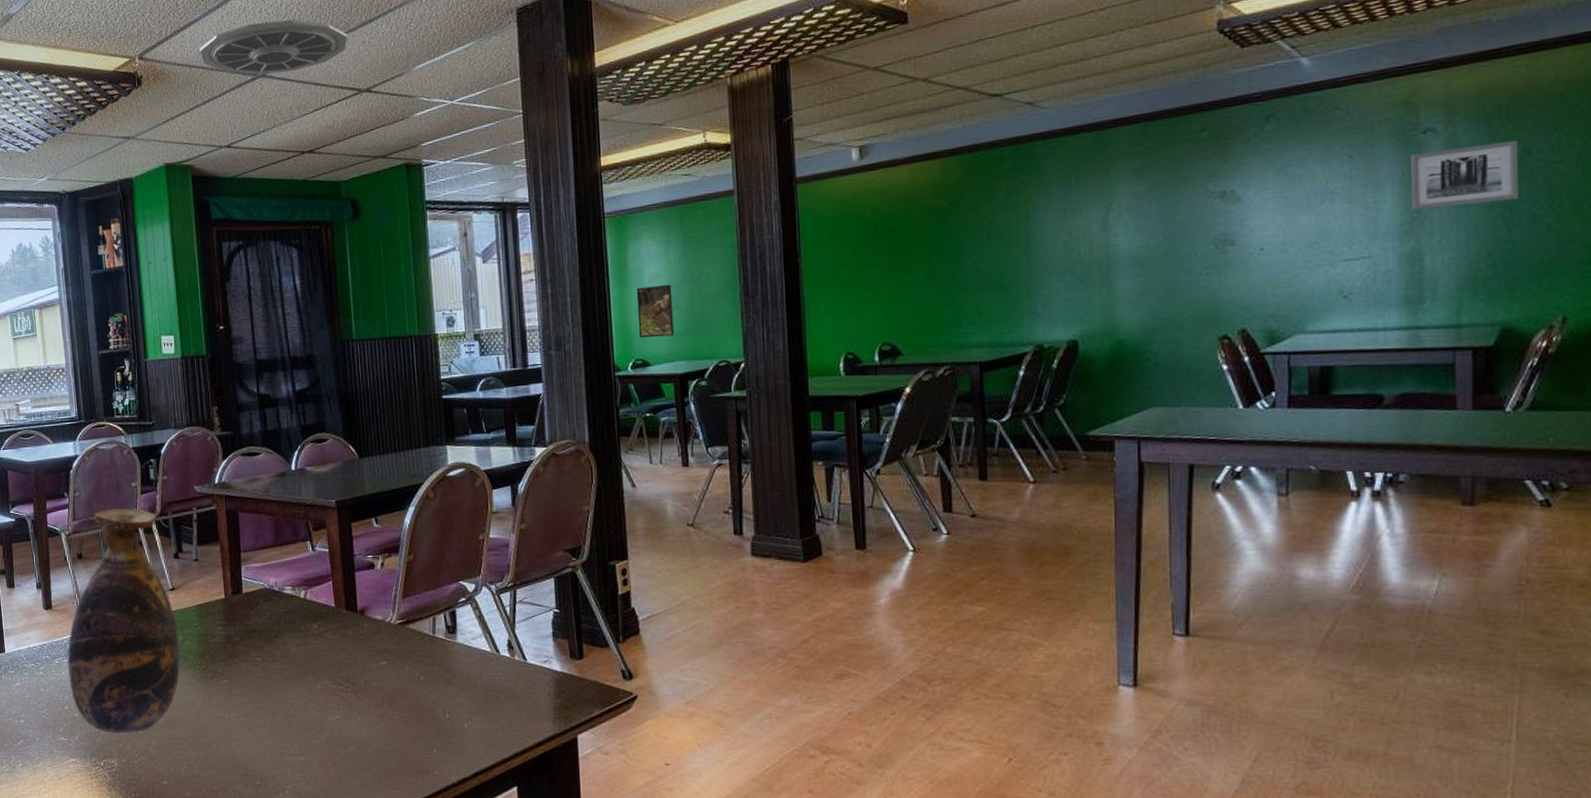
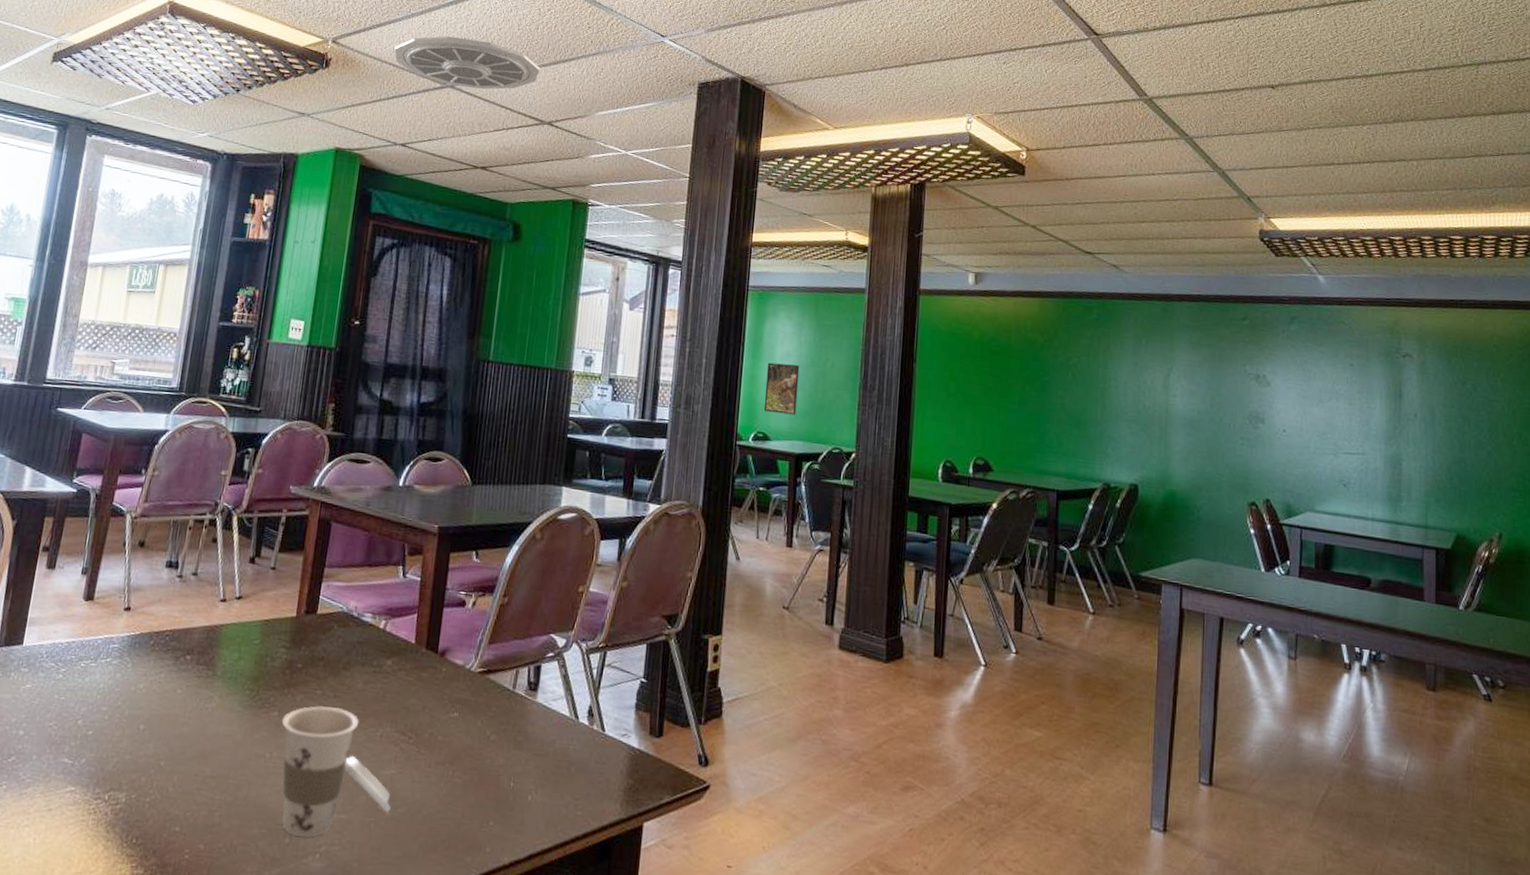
vase: present [67,508,180,734] -> none [90,495,240,763]
cup: none [232,670,342,779] -> present [281,706,391,838]
wall art: present [1409,140,1520,210] -> none [1393,372,1469,427]

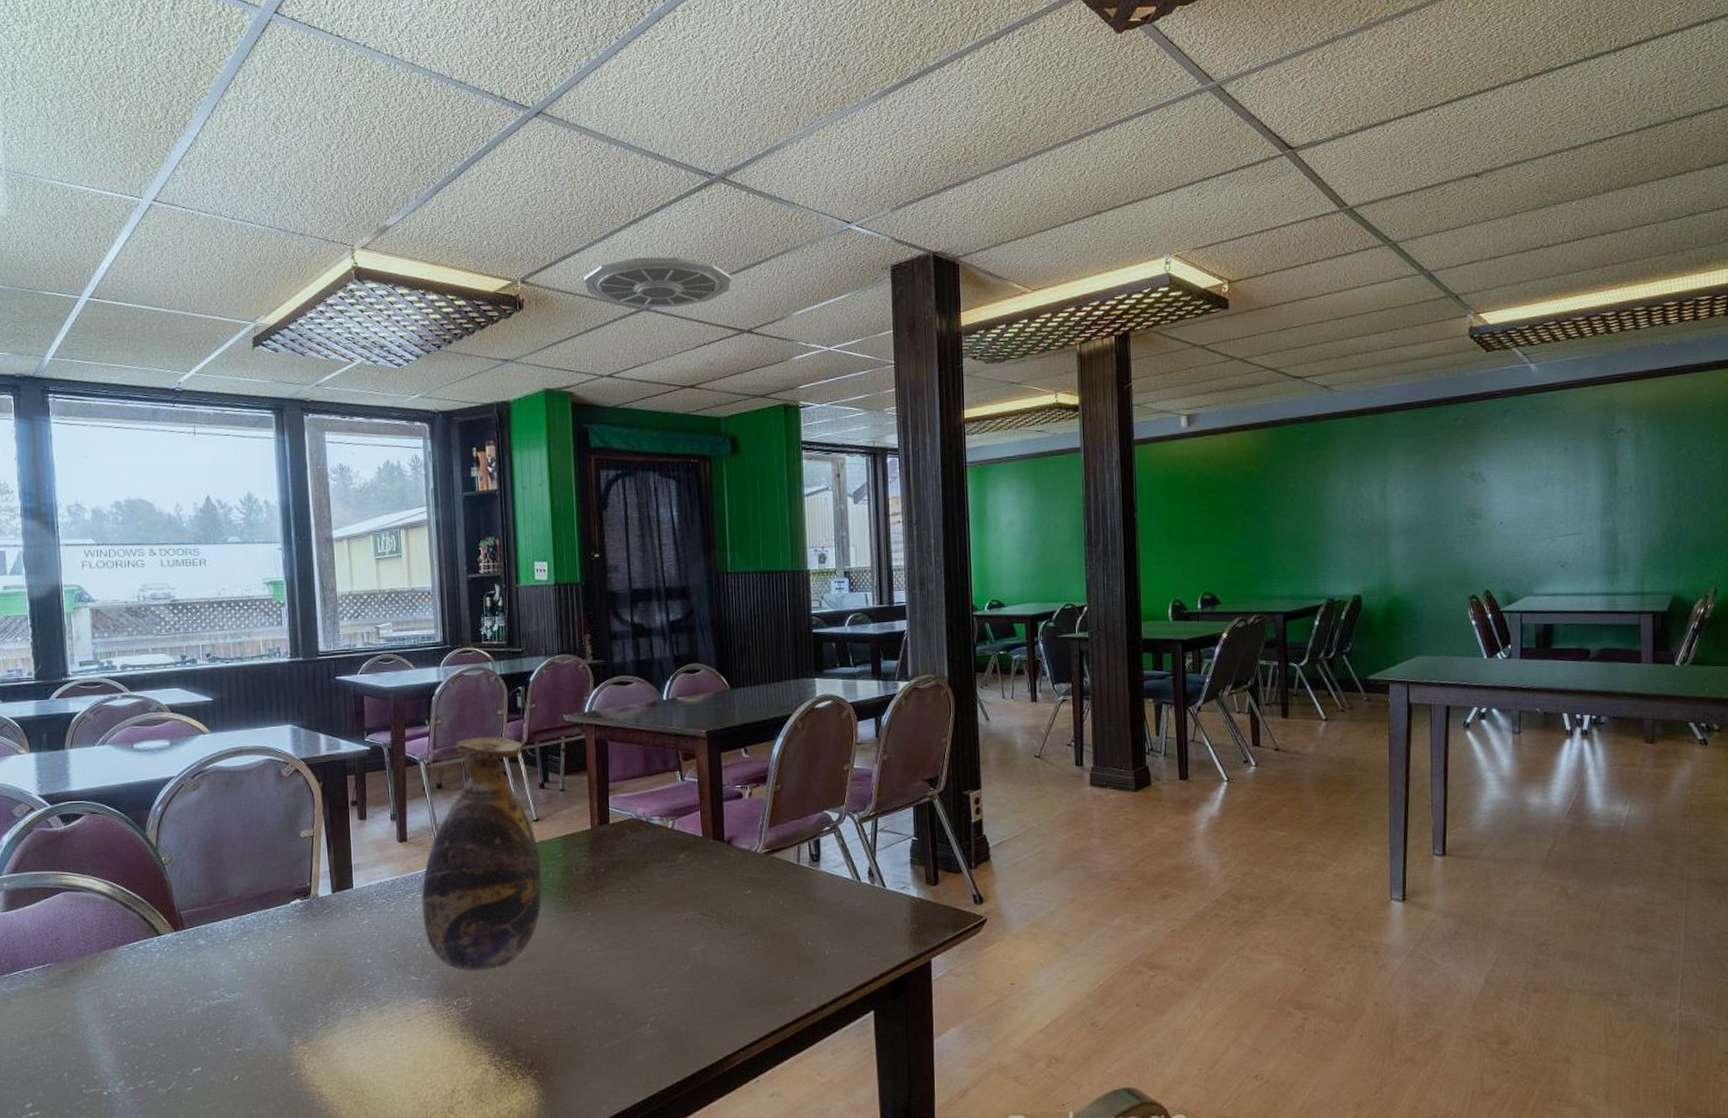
vase: none [90,495,240,763] -> present [421,736,542,971]
cup: present [281,706,391,838] -> none [595,901,705,1012]
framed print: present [763,362,800,415] -> none [993,532,1027,581]

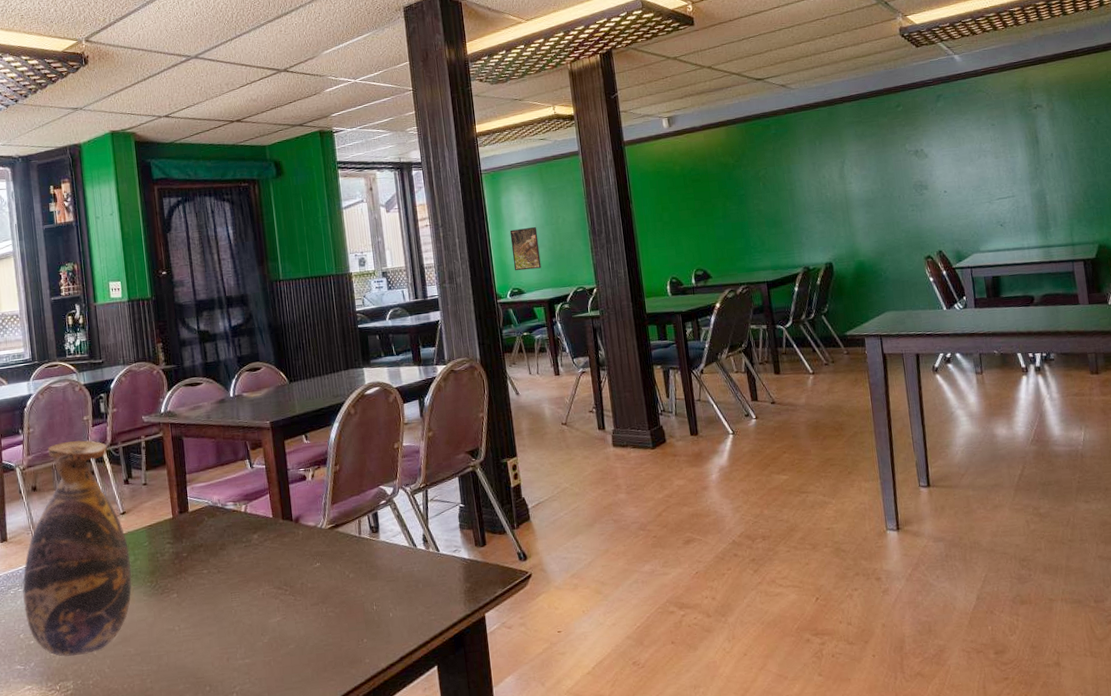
ceiling vent: present [583,257,732,308] -> none [139,11,267,57]
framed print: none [993,532,1027,581] -> present [509,227,542,271]

